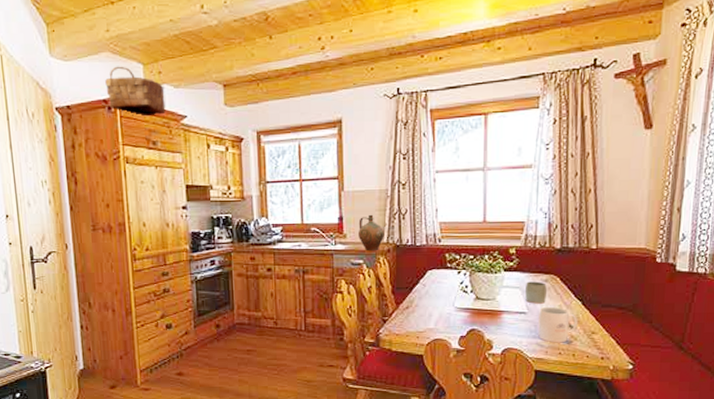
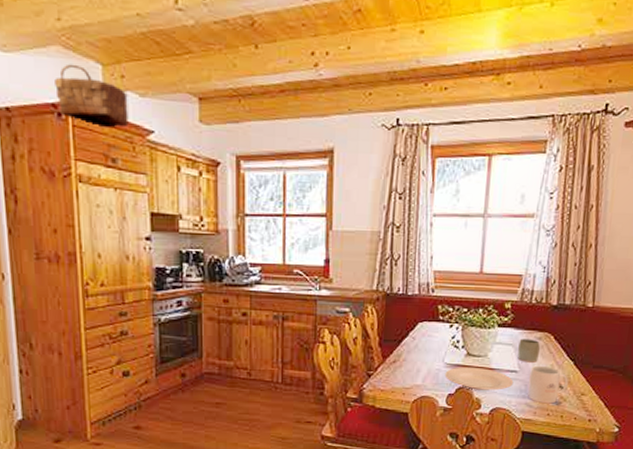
ceramic jug: present [358,214,384,251] -> none [346,258,374,299]
plate: none [456,310,523,333] -> present [445,366,514,392]

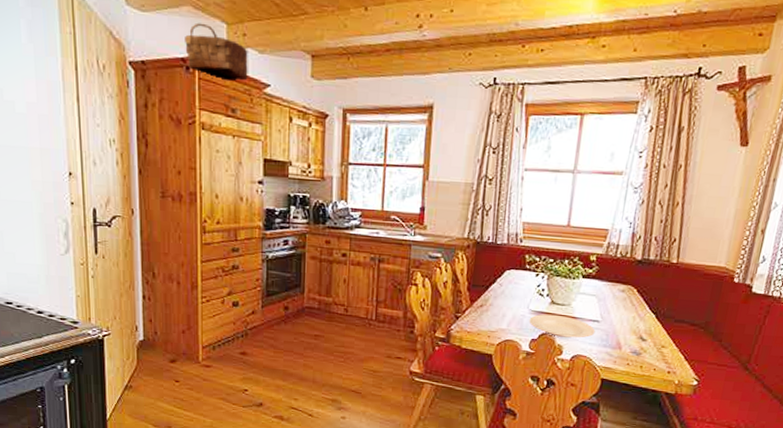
mug: present [517,338,541,363] -> none [600,290,623,314]
mug: present [527,365,569,404] -> none [608,316,650,354]

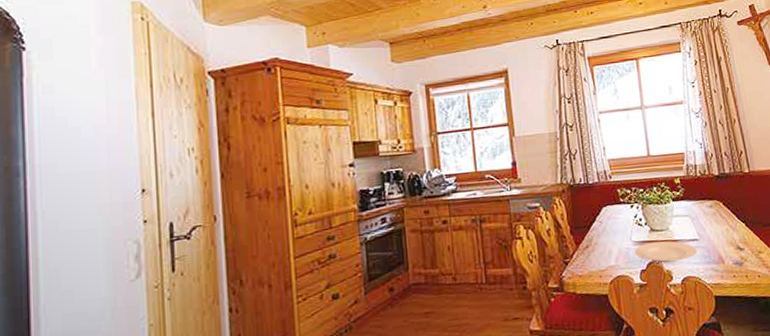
woven basket: present [185,22,248,82] -> none [265,28,330,77]

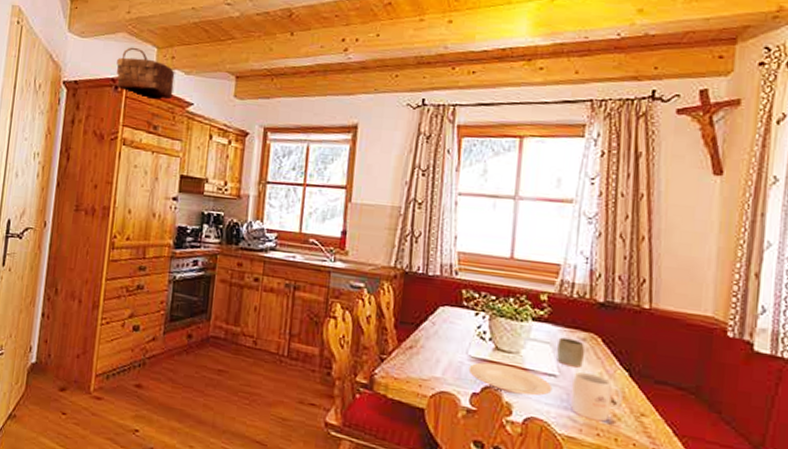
woven basket: none [265,28,330,77] -> present [116,47,175,100]
mug: none [693,208,714,230] -> present [556,337,586,368]
mug: none [709,231,746,267] -> present [570,372,624,422]

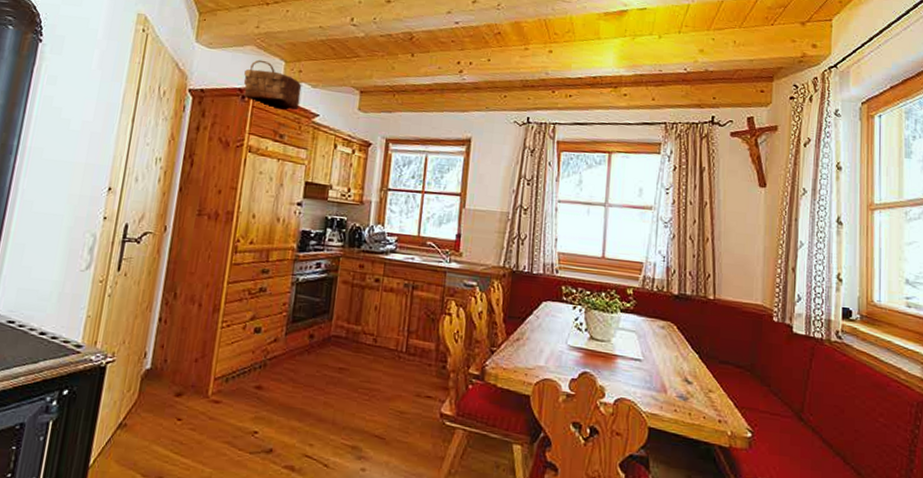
plate: present [468,362,553,396] -> none [568,350,638,379]
mug: present [556,337,586,368] -> none [640,326,664,352]
mug: present [570,372,624,422] -> none [652,355,695,399]

